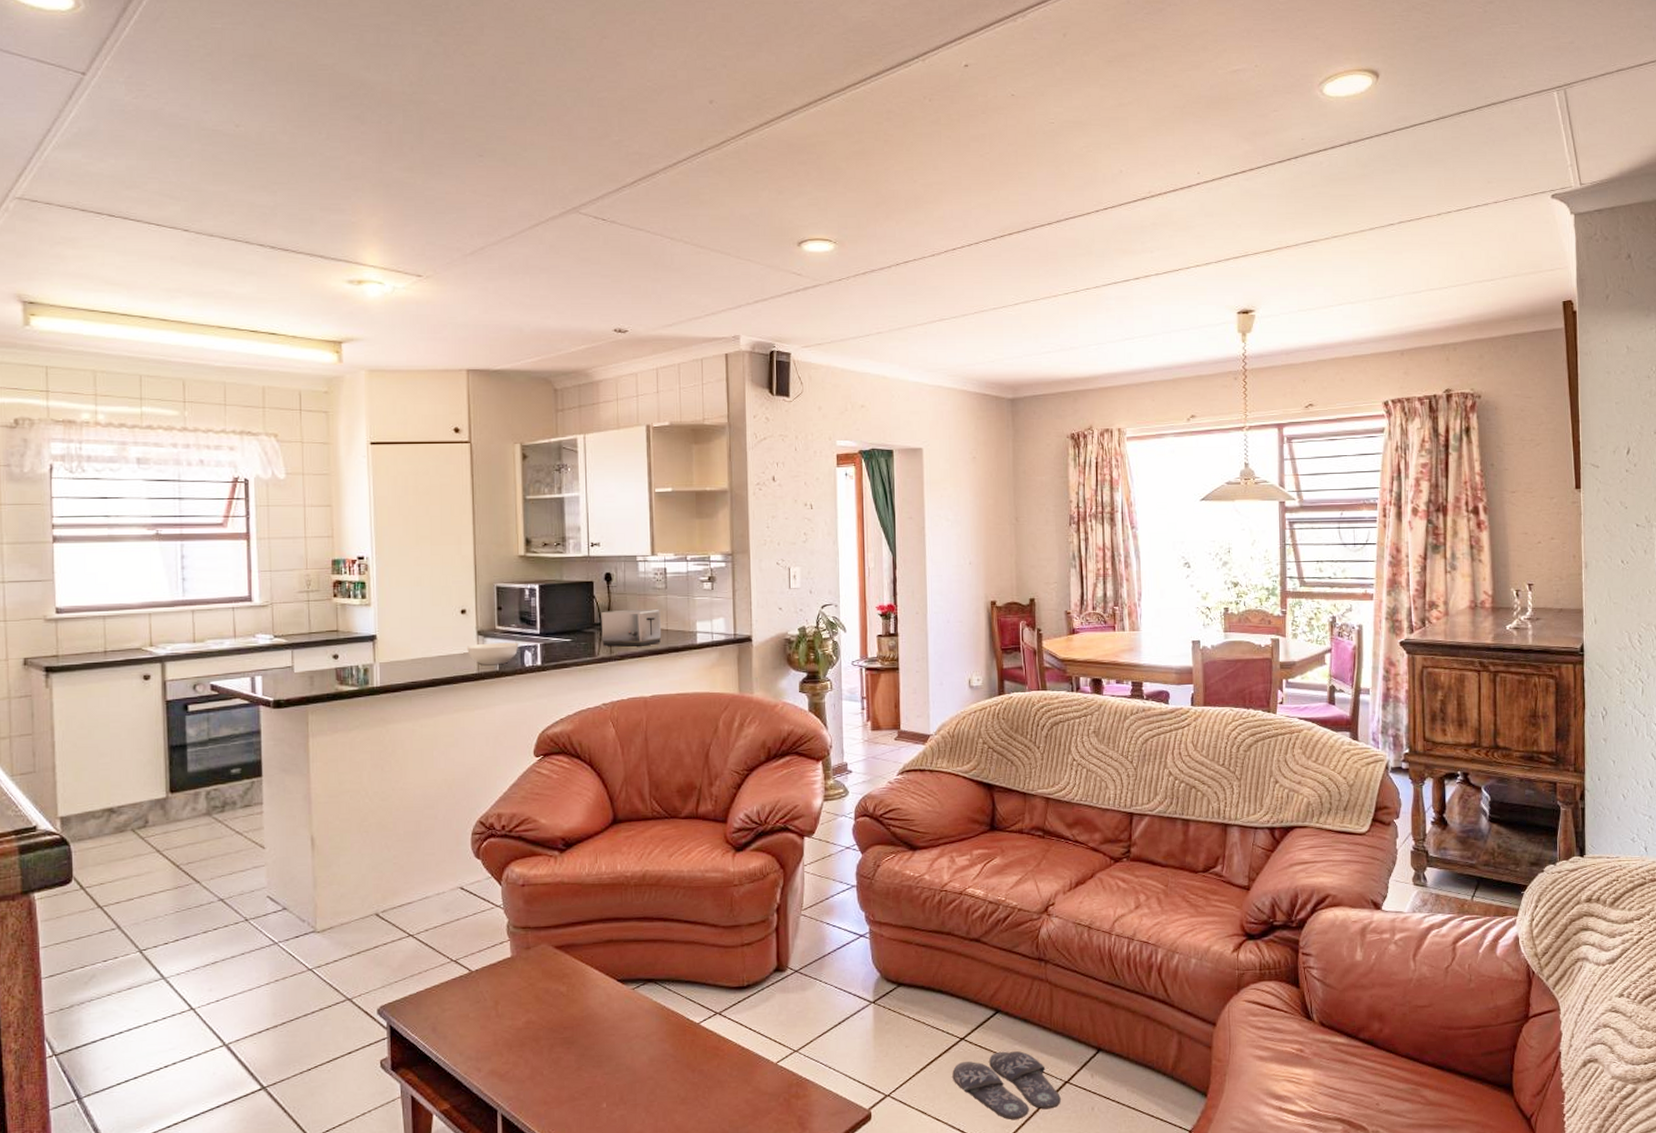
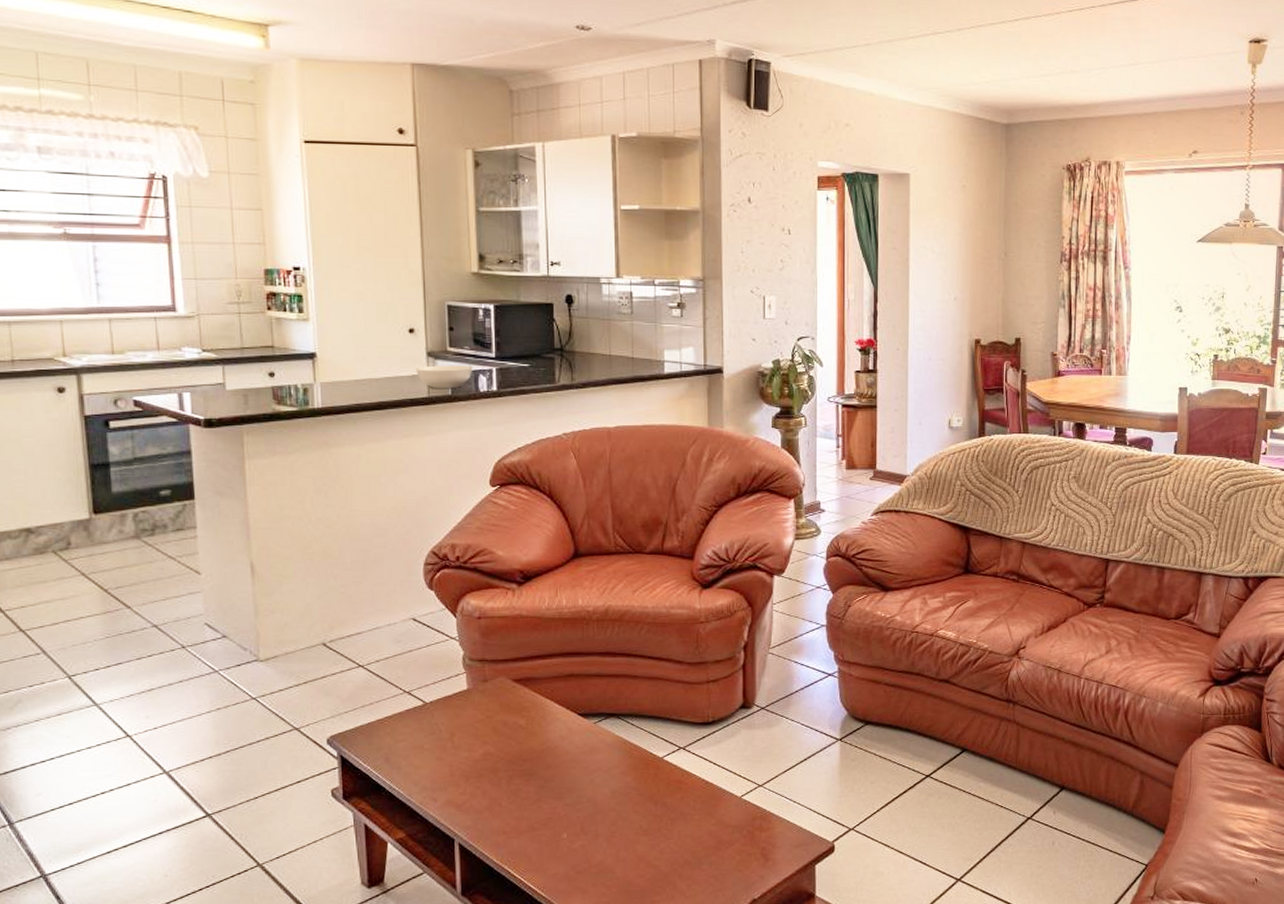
toaster: present [601,608,662,647] -> none [561,334,627,374]
slippers: present [952,1051,1061,1119] -> none [916,788,1023,853]

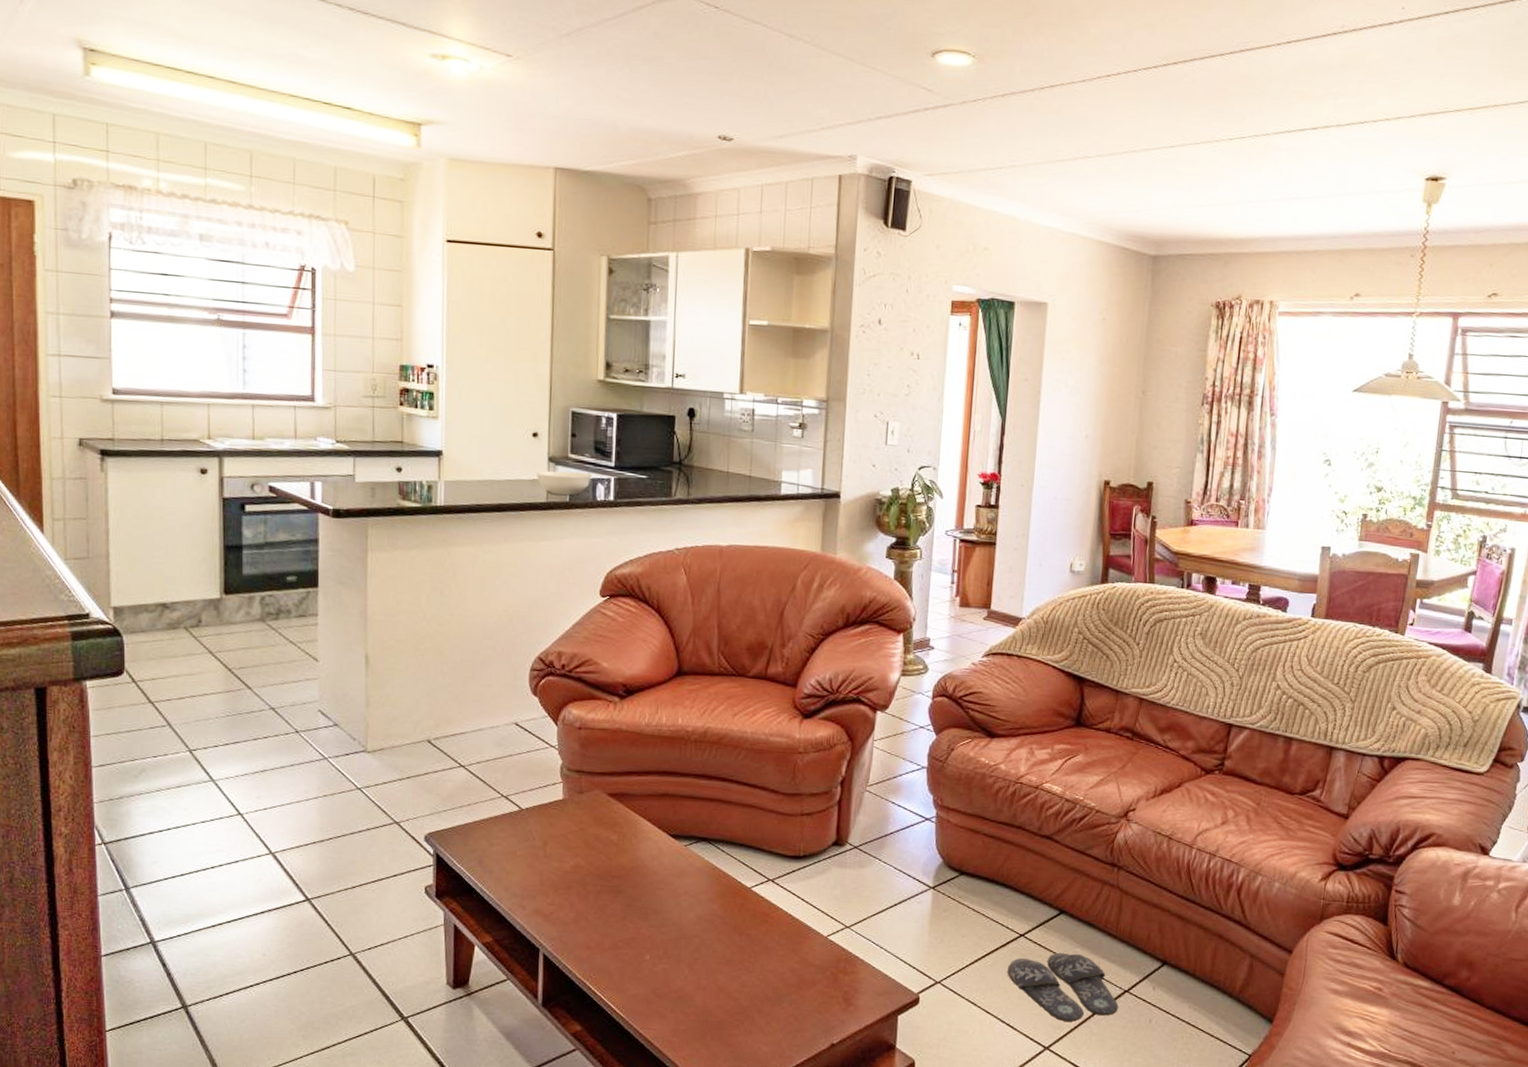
slippers: none [916,788,1023,853] -> present [1007,952,1118,1021]

